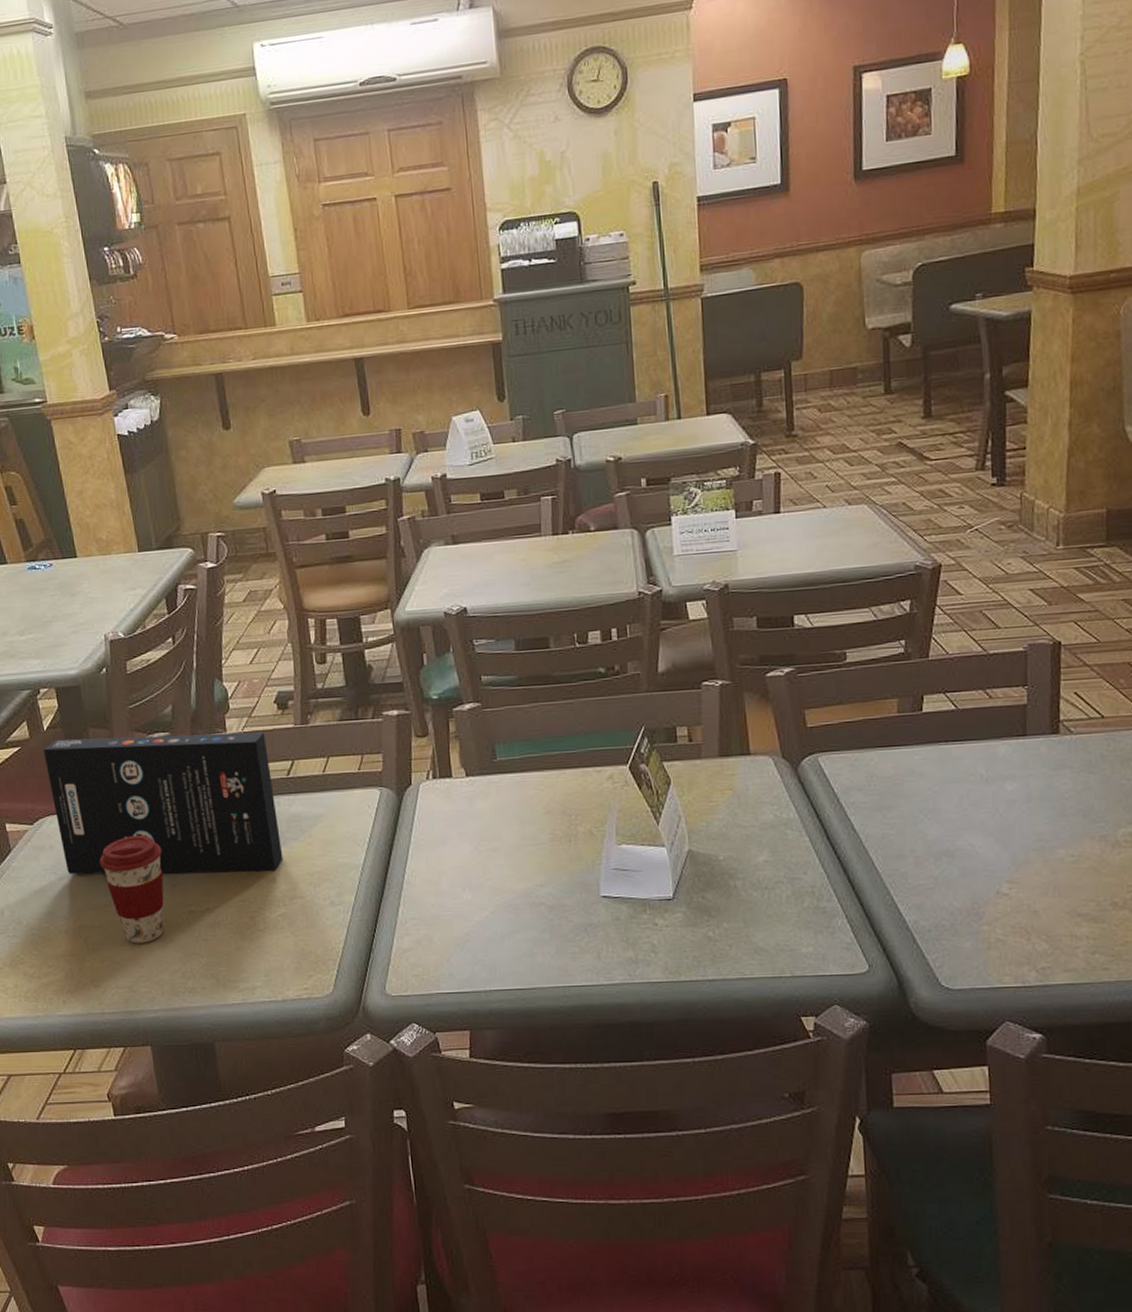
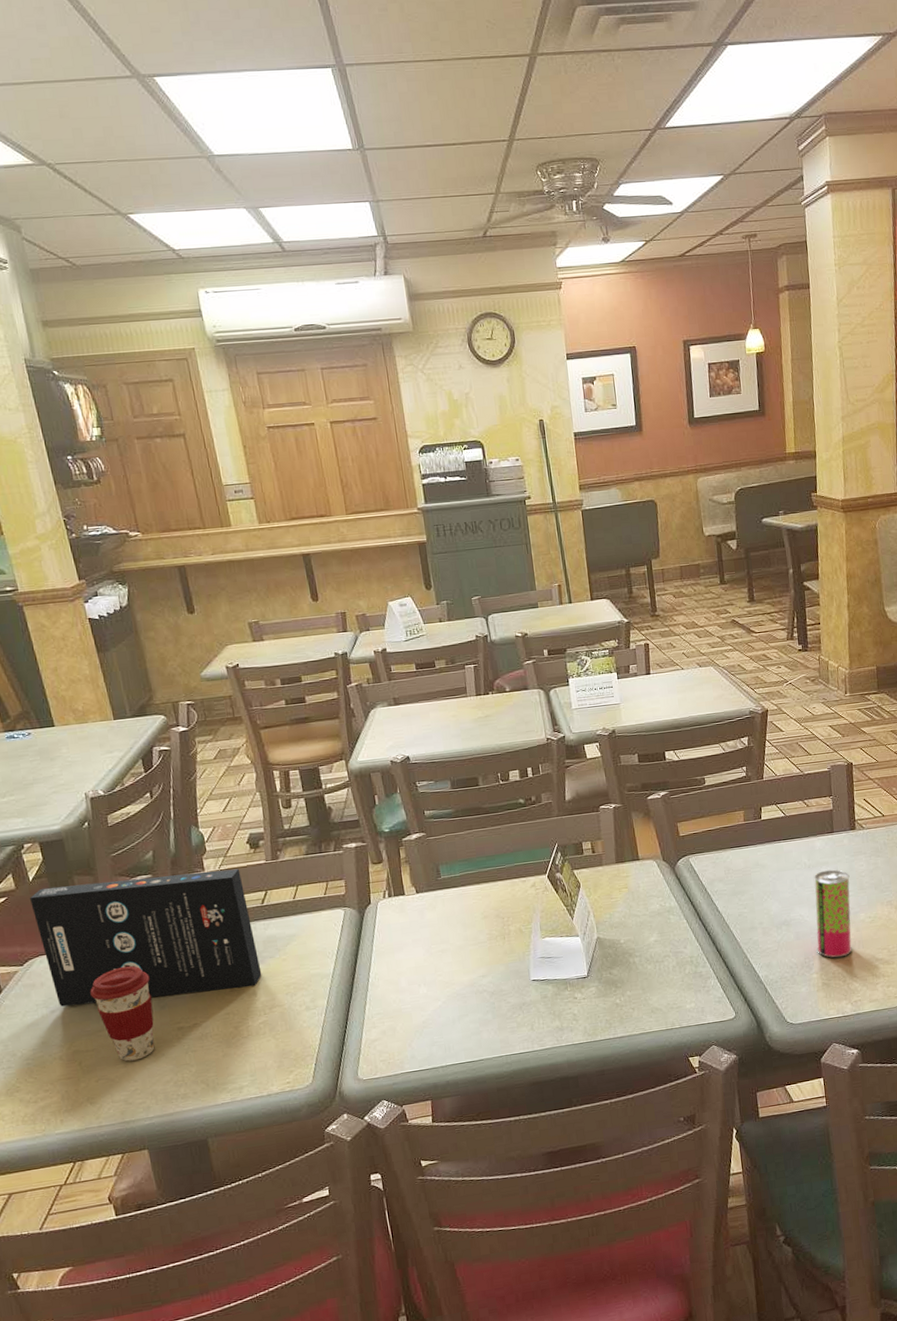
beverage can: none [990,786,1046,907] -> present [814,869,852,958]

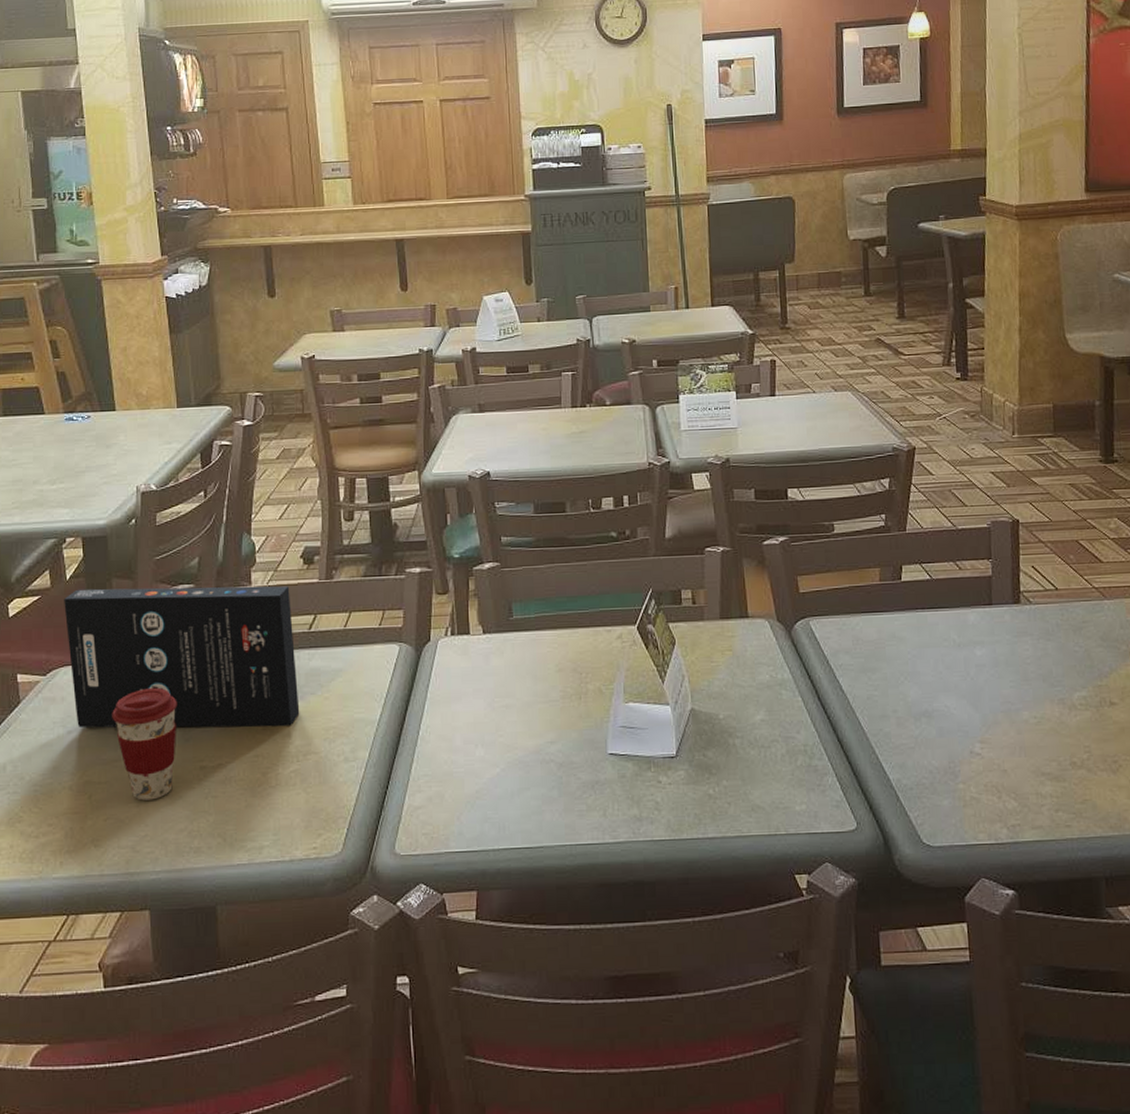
beverage can: present [814,869,852,958] -> none [964,651,1011,766]

